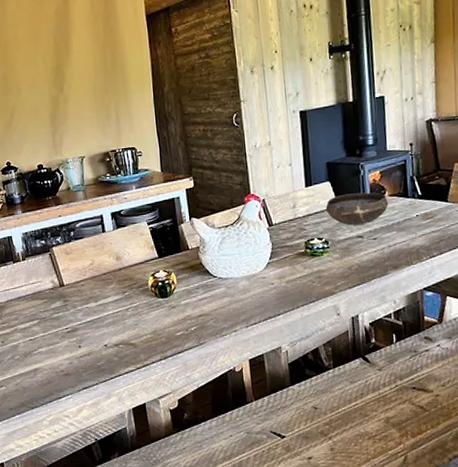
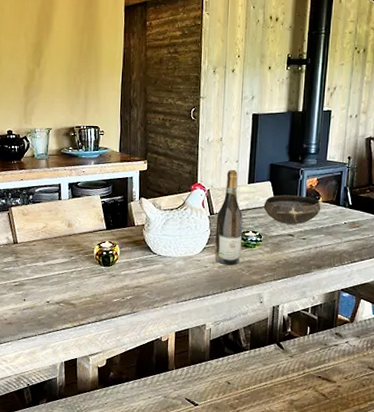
wine bottle: none [276,174,309,278] -> present [215,169,243,265]

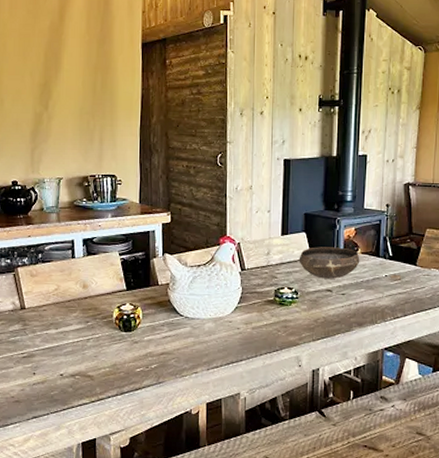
wine bottle: present [215,169,243,265] -> none [247,220,277,325]

